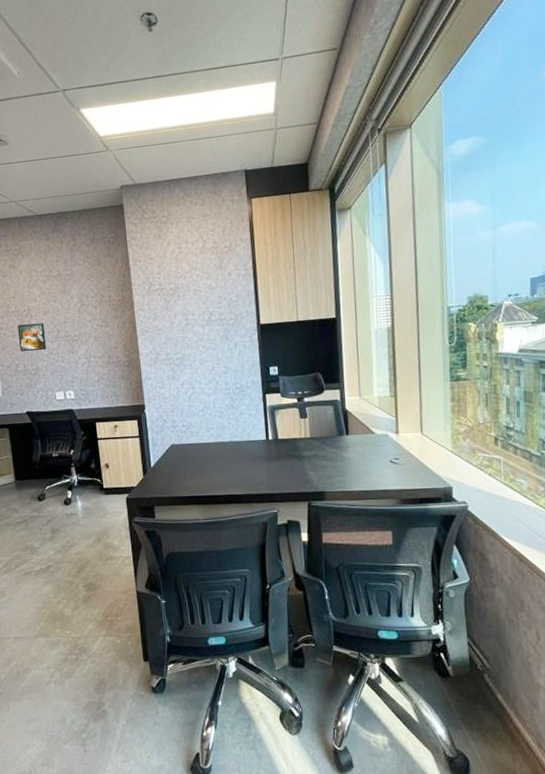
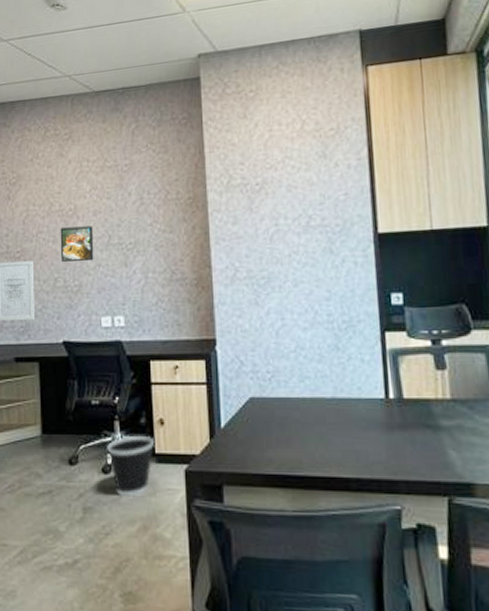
wastebasket: none [67,476,102,520] -> present [107,435,154,497]

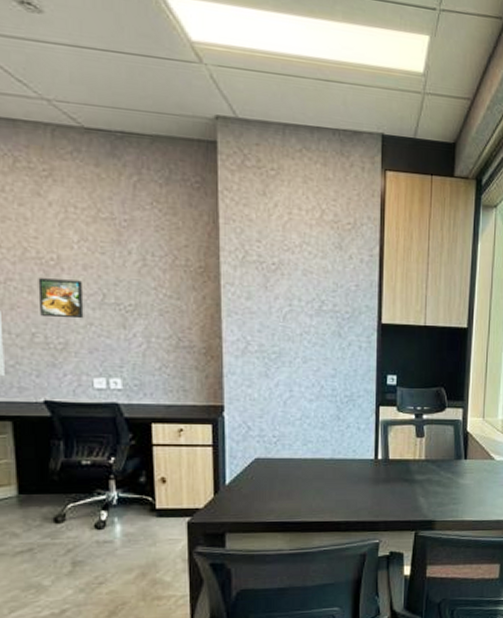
wastebasket: present [107,435,154,497] -> none [101,492,154,549]

